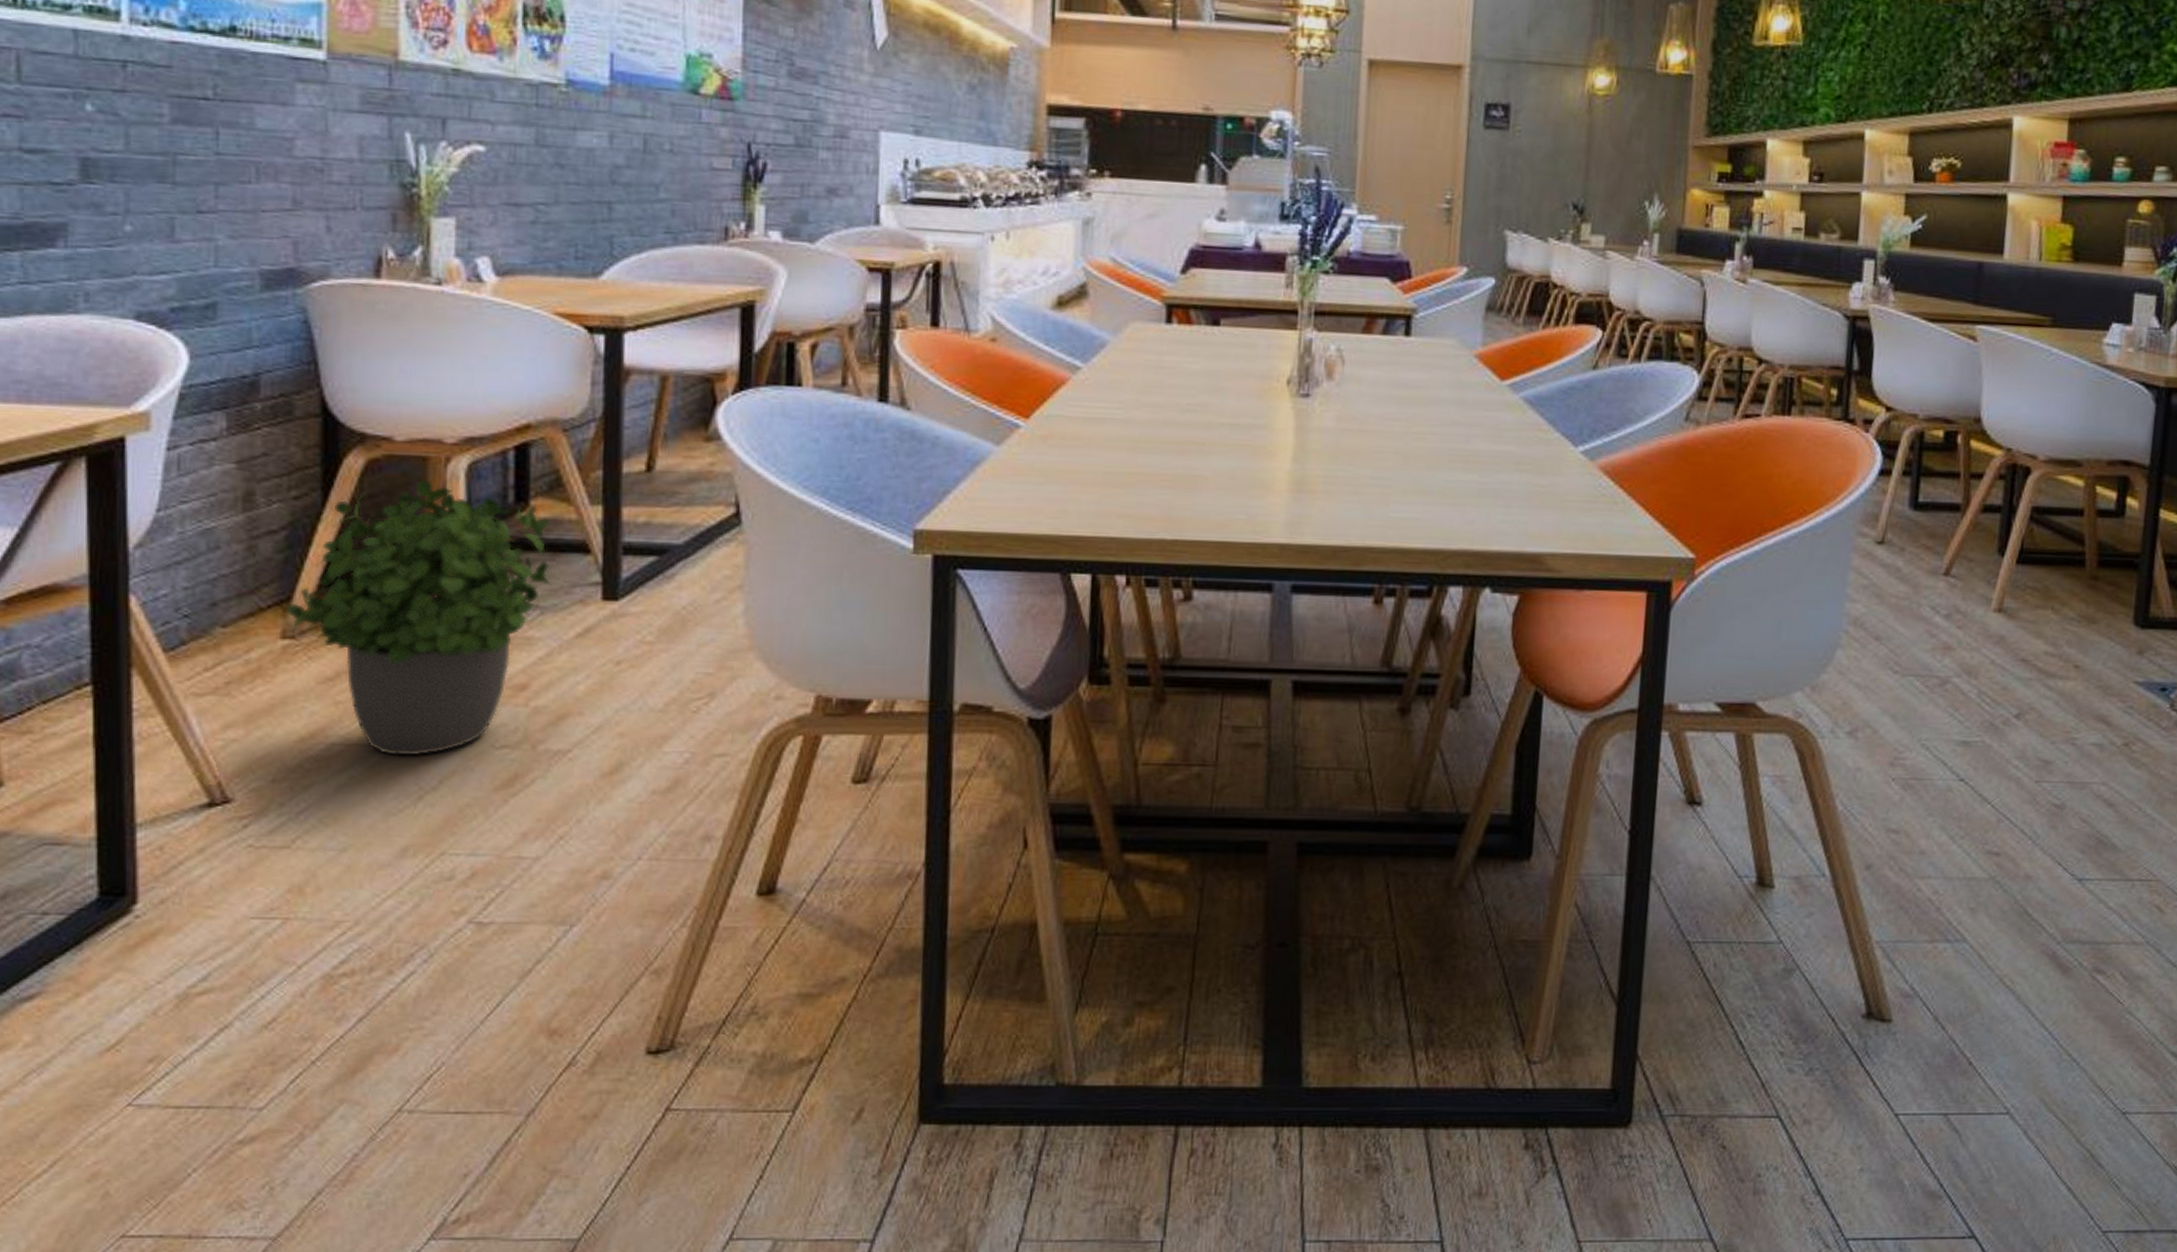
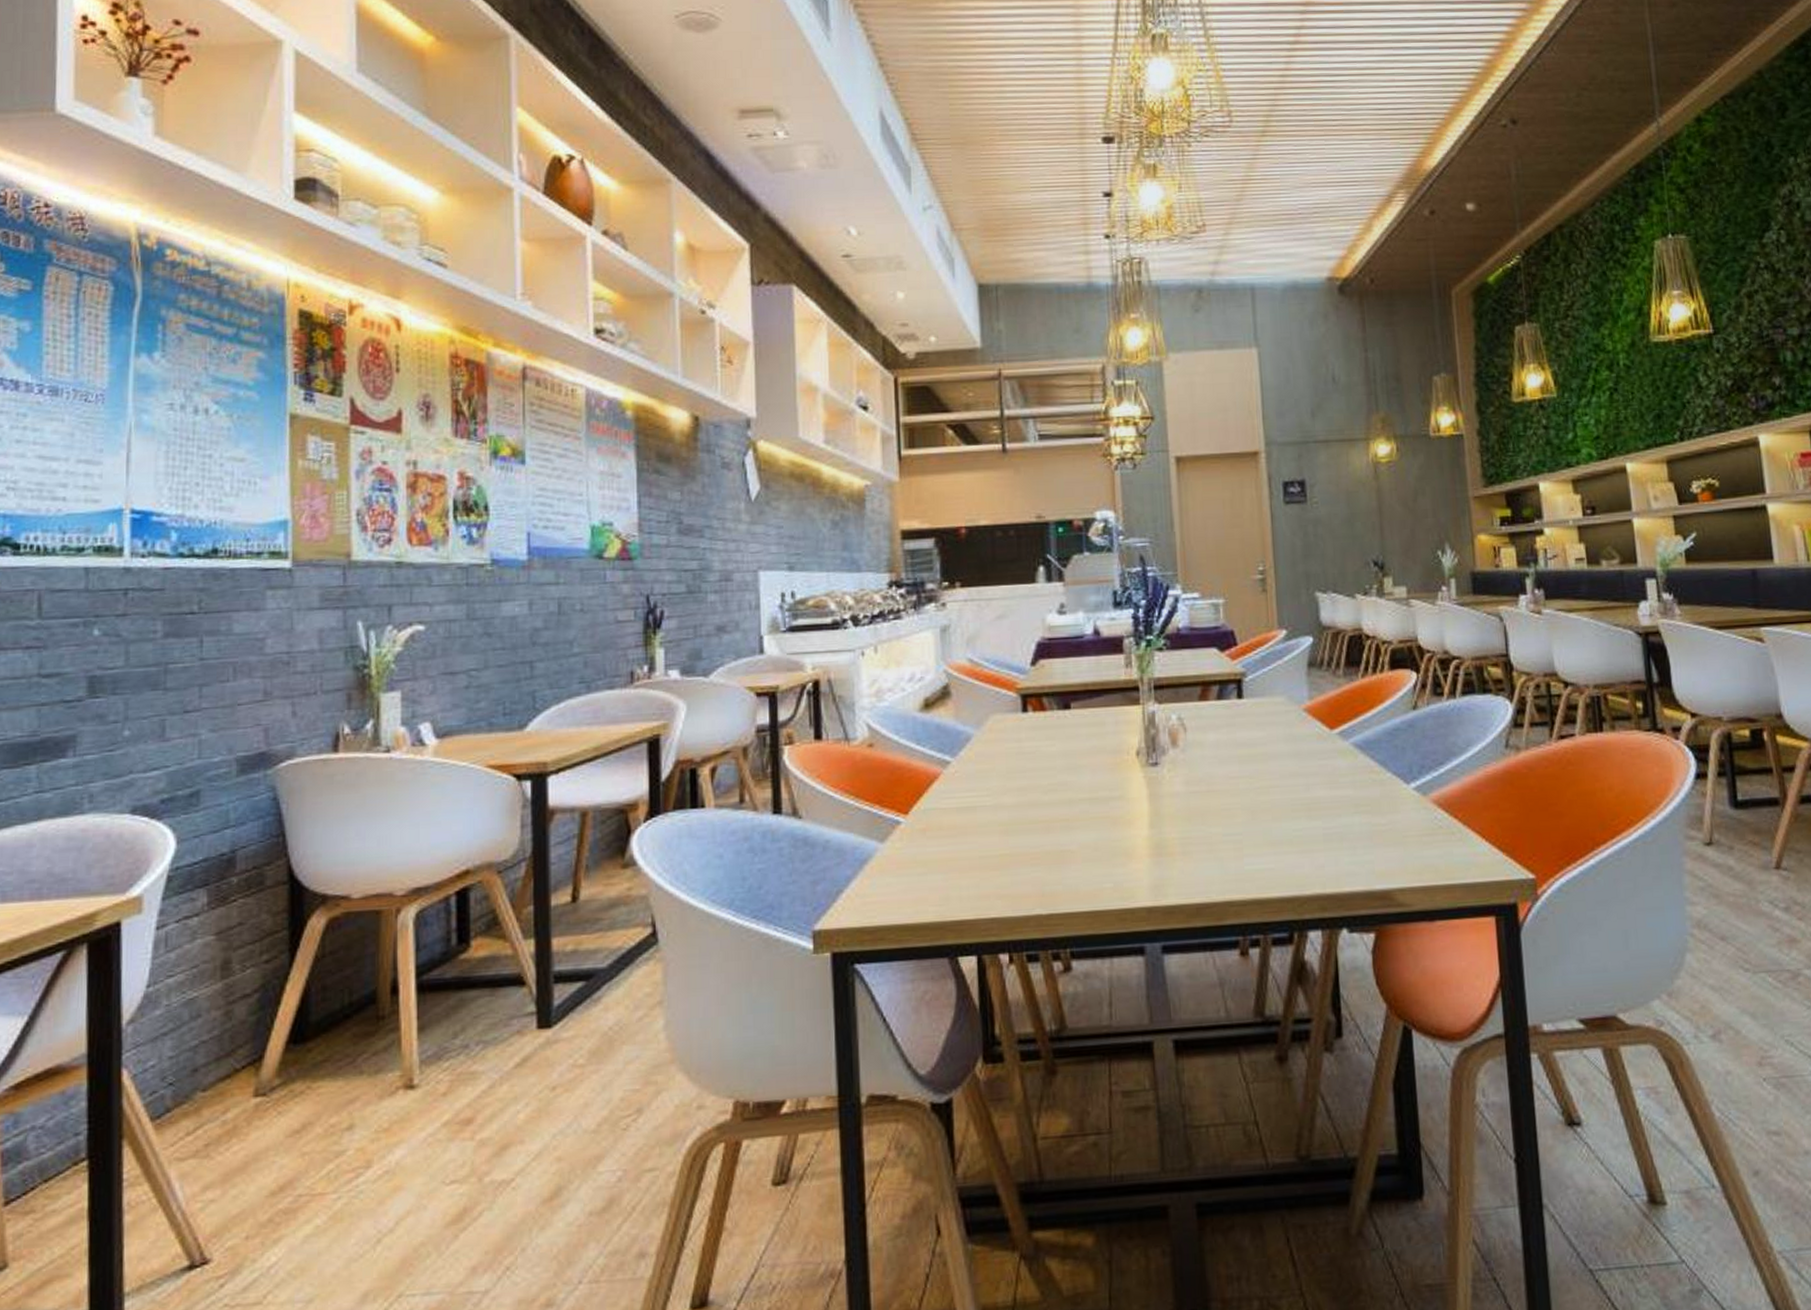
potted plant: present [285,479,552,756] -> none [257,931,492,1202]

